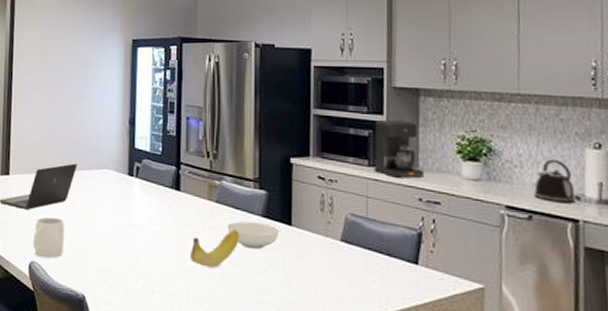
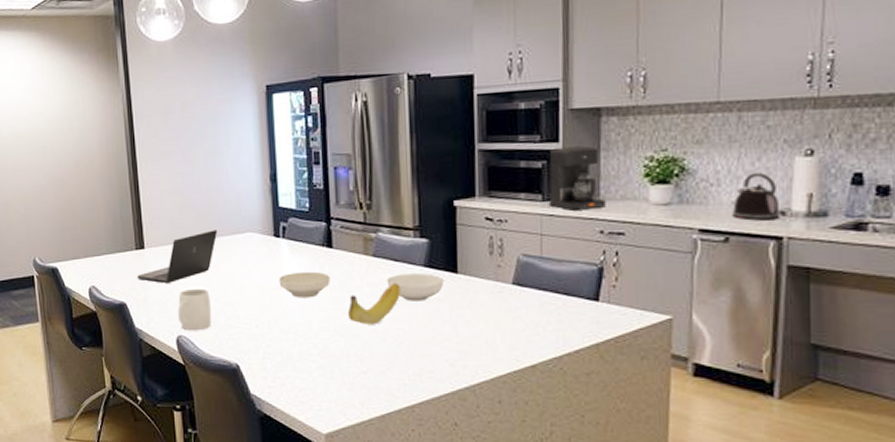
bowl: none [129,210,176,237] -> present [279,271,330,298]

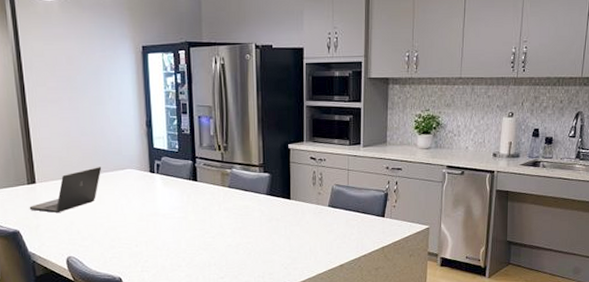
mug: present [177,288,211,330] -> none [67,216,97,251]
bowl: present [279,271,330,298] -> none [154,200,196,222]
fruit: present [347,282,401,325] -> none [209,207,250,241]
bowl: present [386,273,445,301] -> none [239,200,281,222]
coffee maker: present [549,146,606,211] -> none [354,105,390,152]
kettle: present [733,172,781,221] -> none [467,127,494,160]

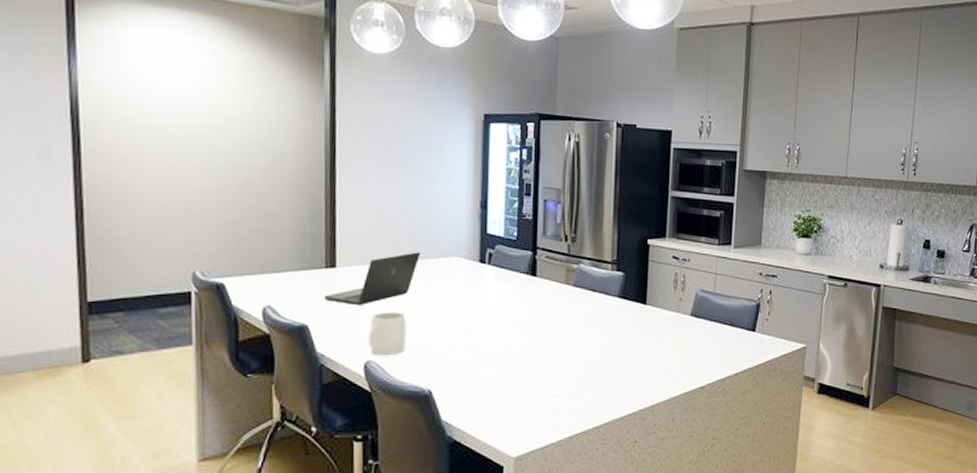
mug: none [67,216,97,251] -> present [367,311,406,355]

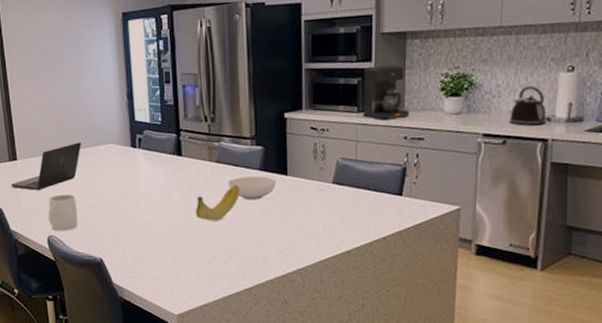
fruit: none [545,310,597,350] -> present [195,184,241,221]
bowl: none [584,303,635,329] -> present [228,176,277,200]
coffee maker: none [724,201,765,255] -> present [363,65,409,120]
kettle: none [850,234,880,272] -> present [510,86,547,127]

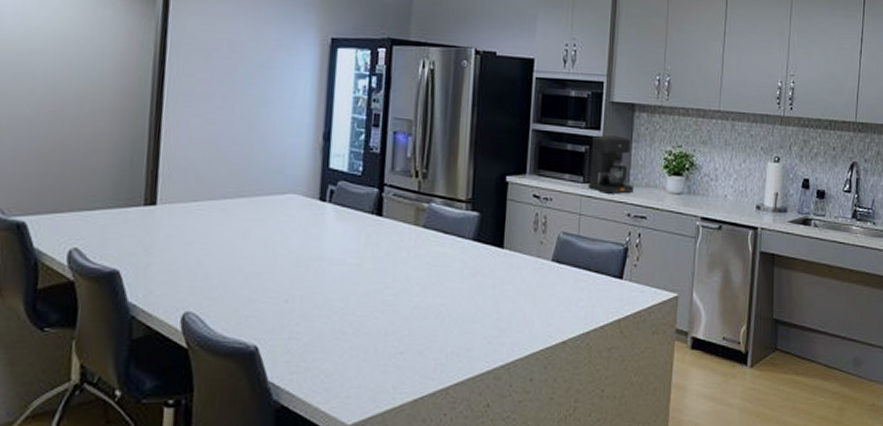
laptop: present [11,142,82,190] -> none [140,188,254,248]
mug: present [47,193,78,230] -> none [187,255,233,305]
fruit: present [195,184,241,221] -> none [390,255,448,300]
bowl: present [228,176,277,200] -> none [434,247,491,276]
kettle: present [510,86,547,127] -> none [725,172,757,213]

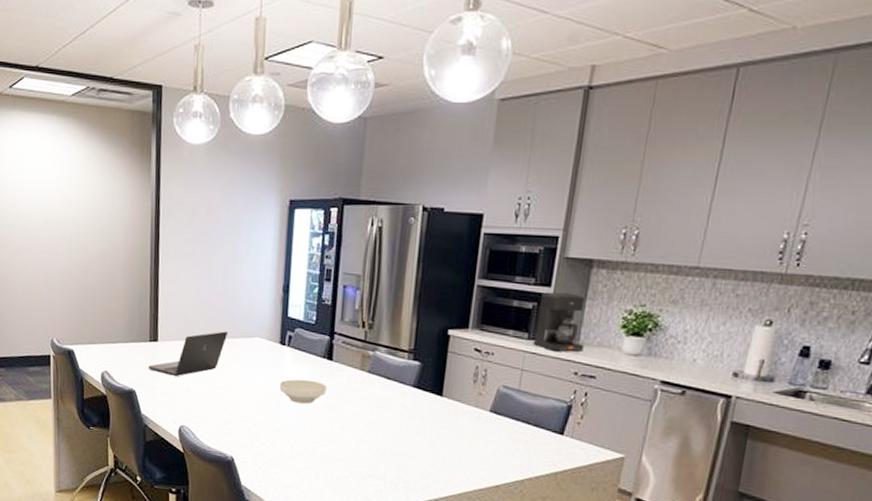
laptop: none [140,188,254,248] -> present [148,331,229,376]
bowl: none [318,240,376,270] -> present [279,379,327,404]

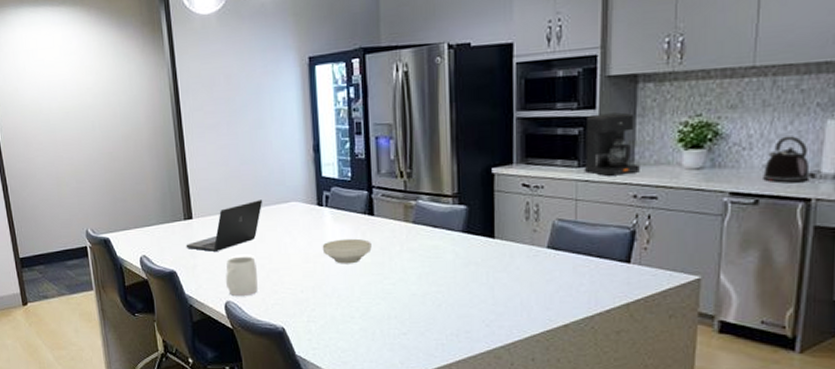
mug: none [182,383,214,422] -> present [225,256,258,296]
kettle: none [692,335,735,380] -> present [763,136,810,184]

